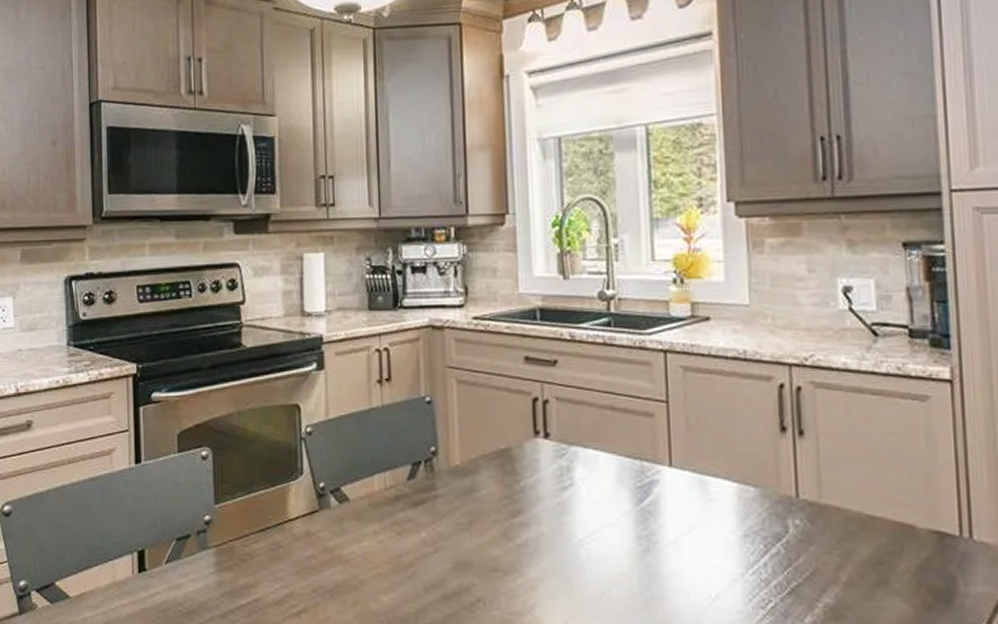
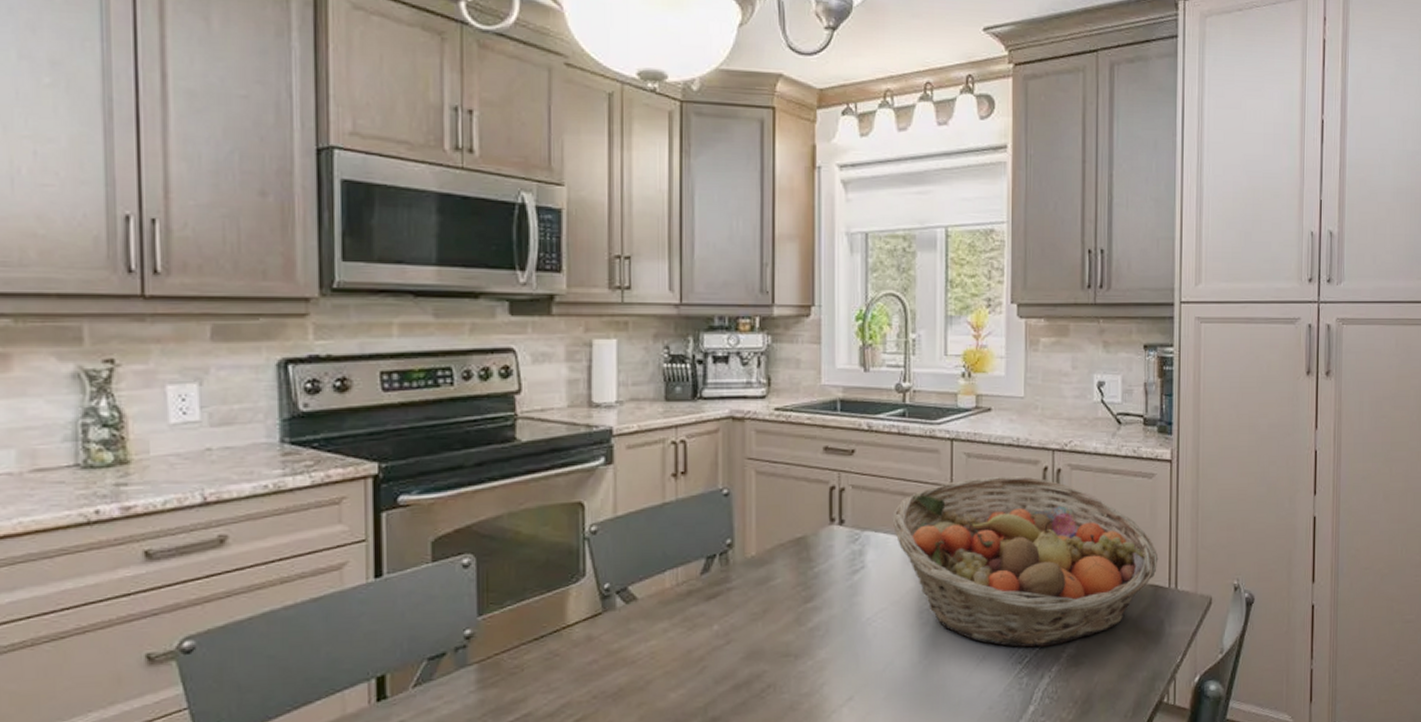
fruit basket: none [601,392,943,593] -> present [892,476,1159,648]

